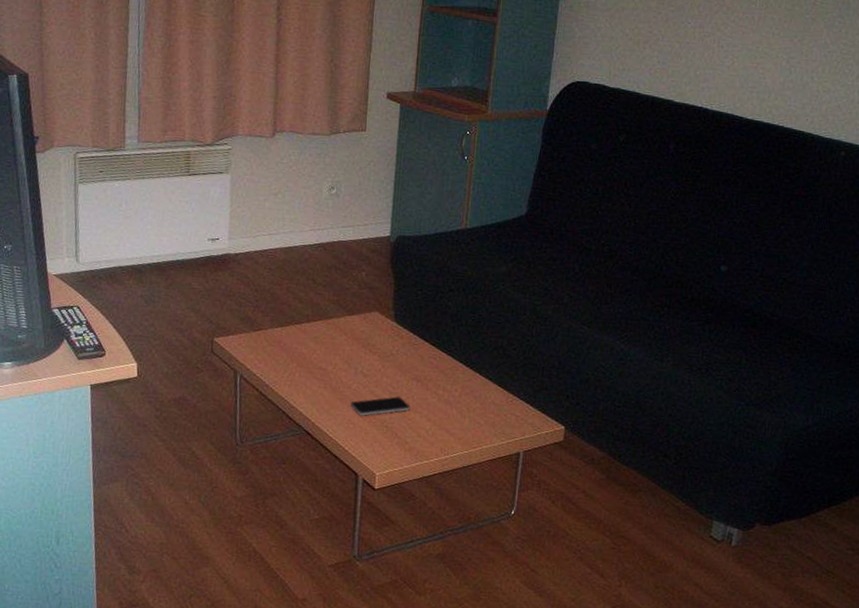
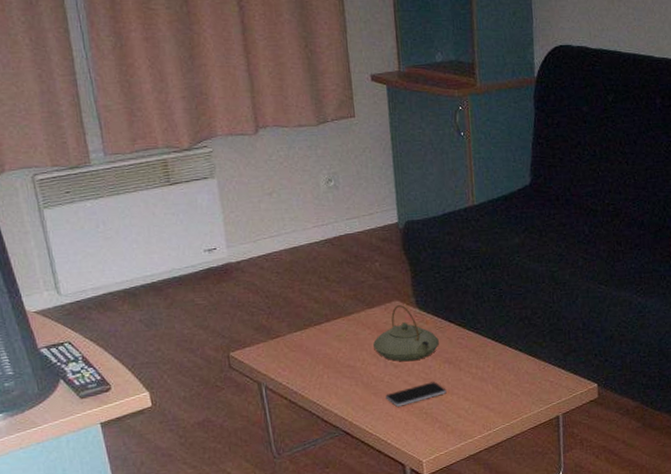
teapot: none [346,316,411,373] -> present [372,305,439,362]

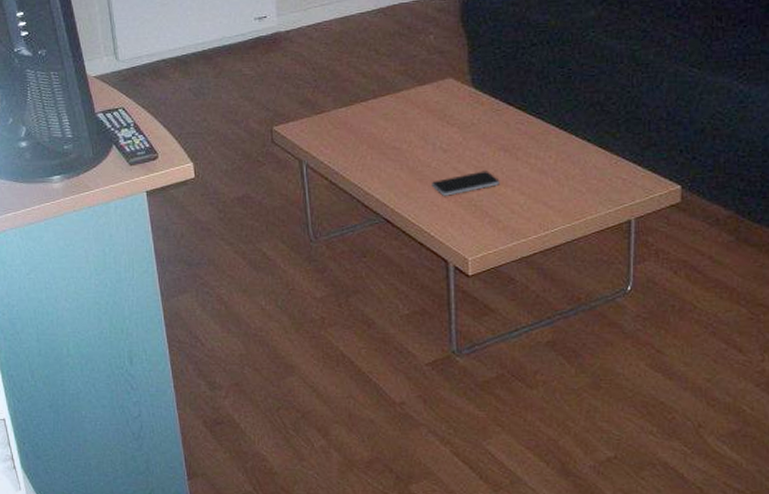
teapot: present [372,305,439,362] -> none [421,83,495,147]

